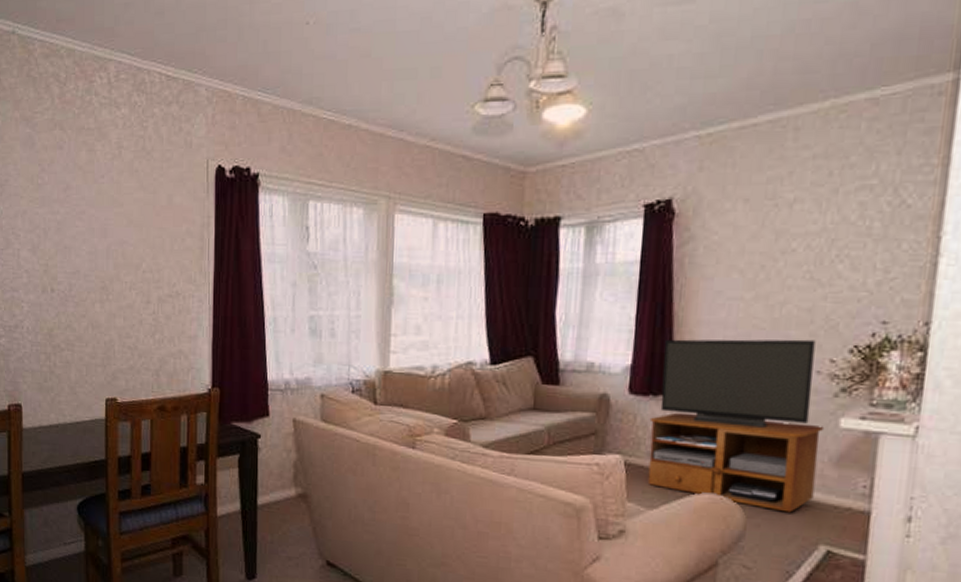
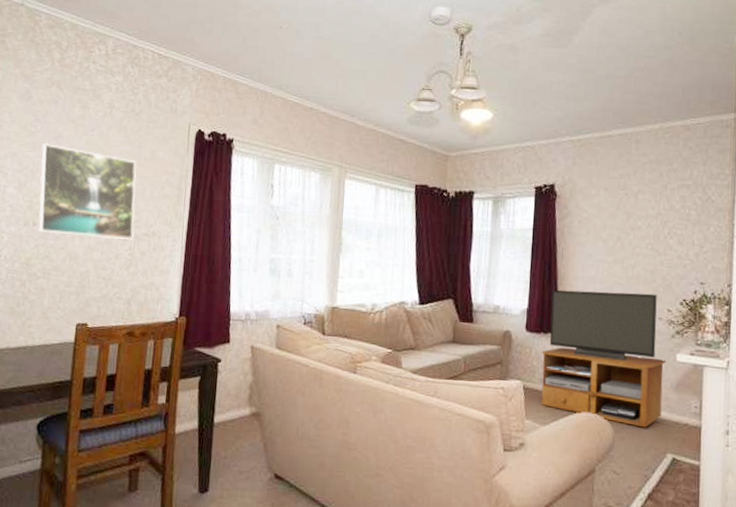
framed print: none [51,197,156,303] -> present [38,143,137,241]

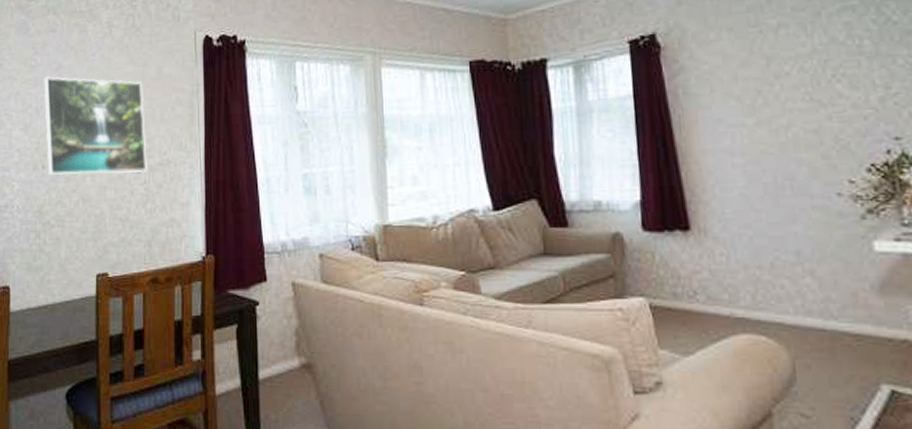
tv stand: present [541,290,666,428] -> none [669,161,863,349]

